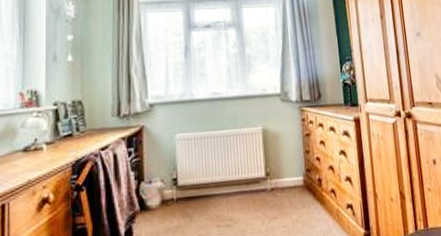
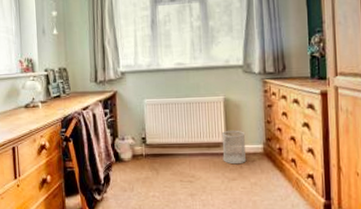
wastebasket: none [260,162,288,201] -> present [221,130,247,165]

